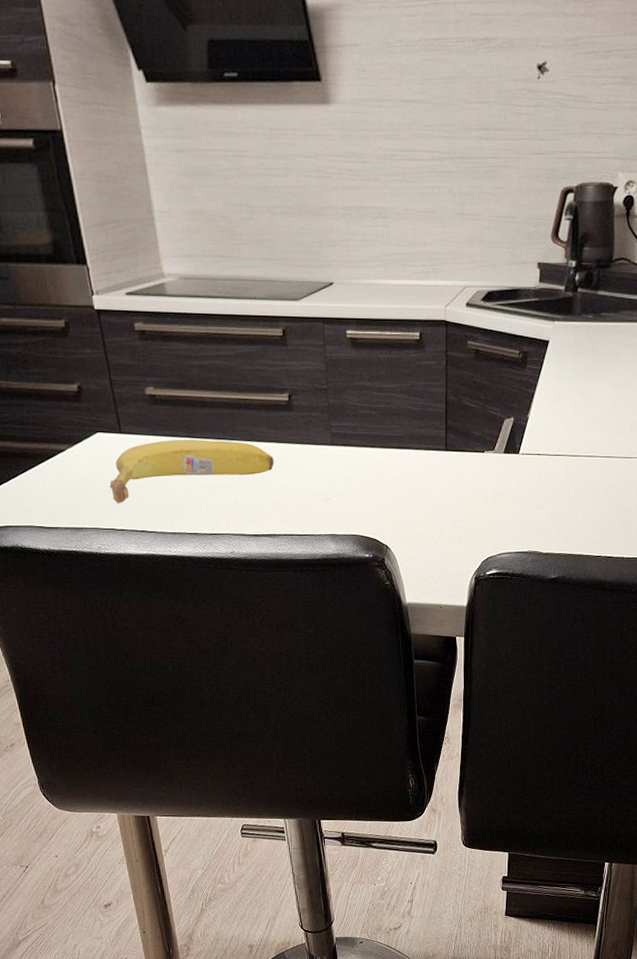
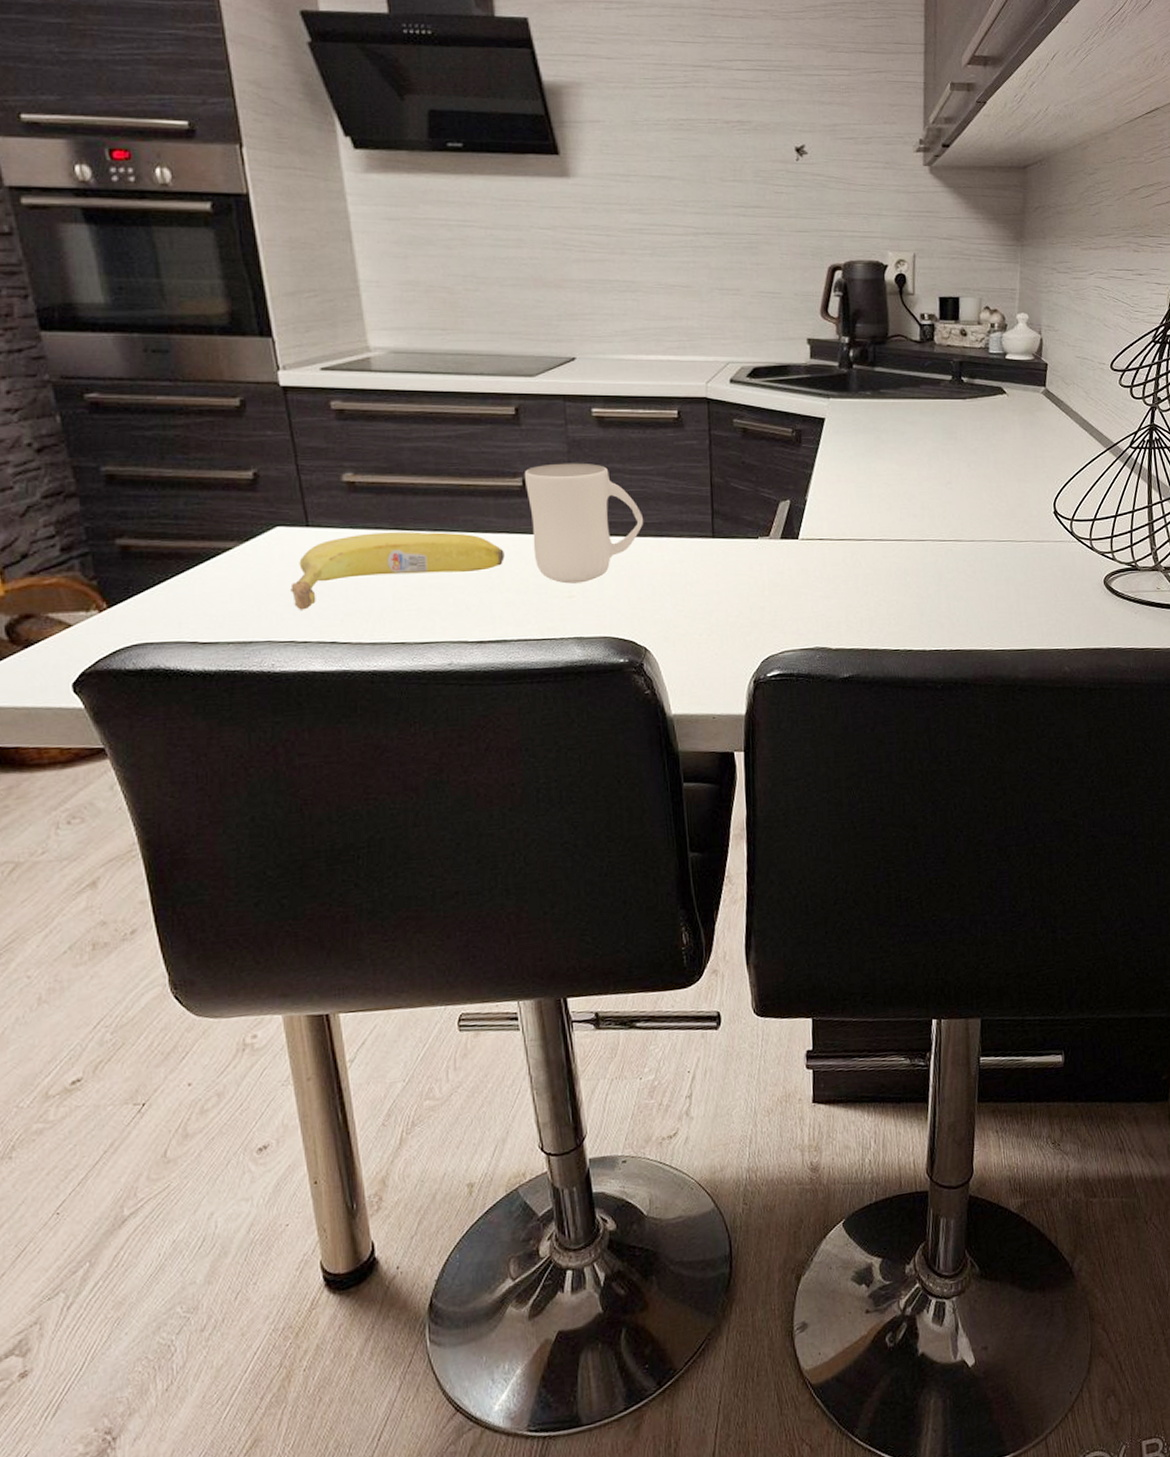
mug: none [289,380,388,488] -> present [524,463,644,584]

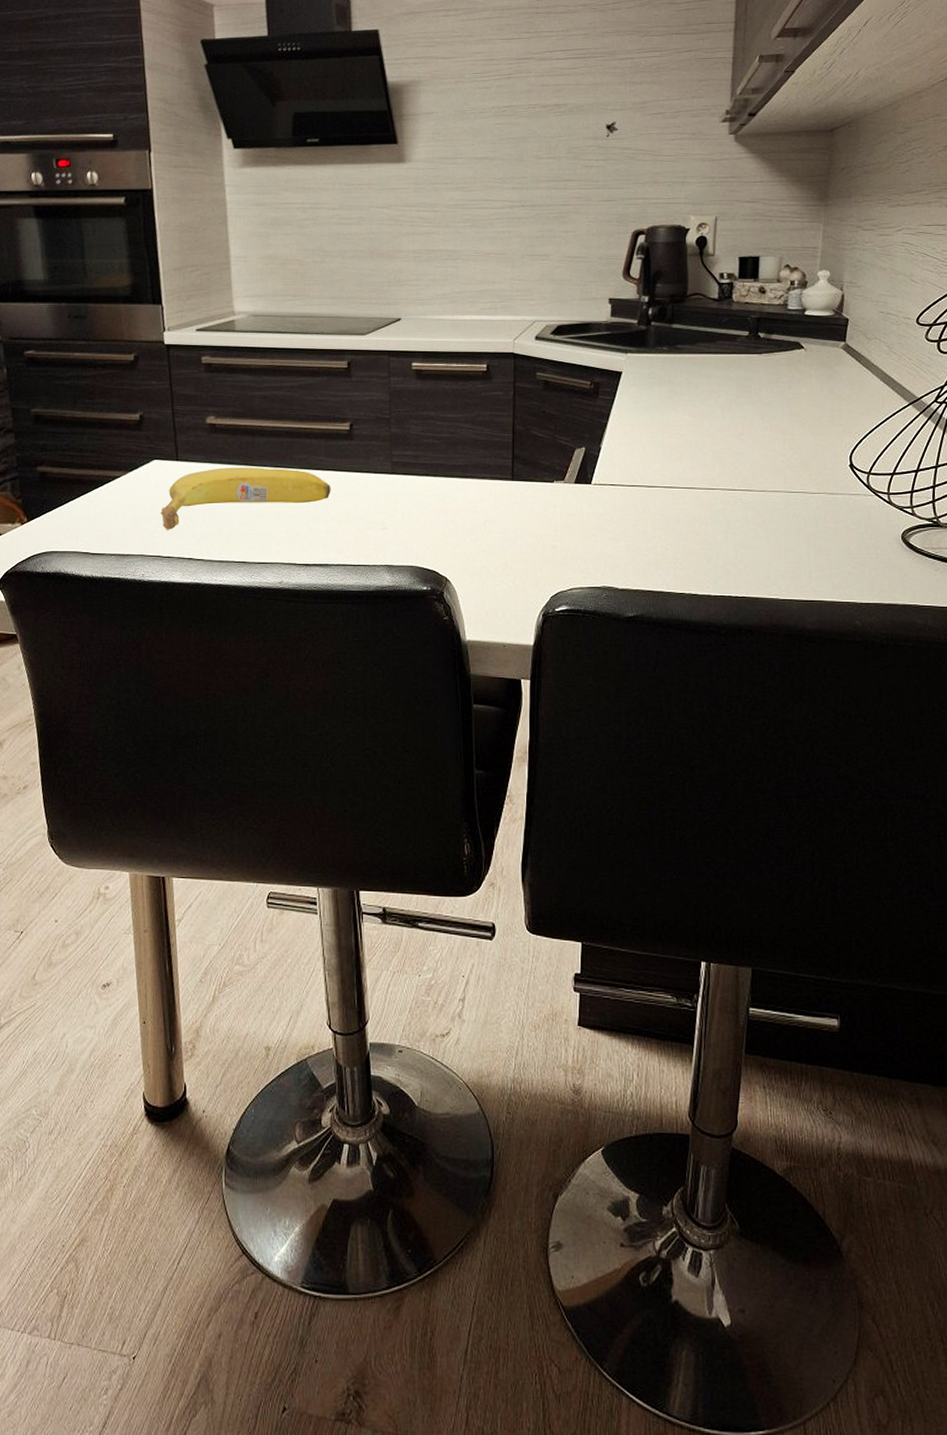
mug: present [524,463,644,584] -> none [351,410,452,517]

